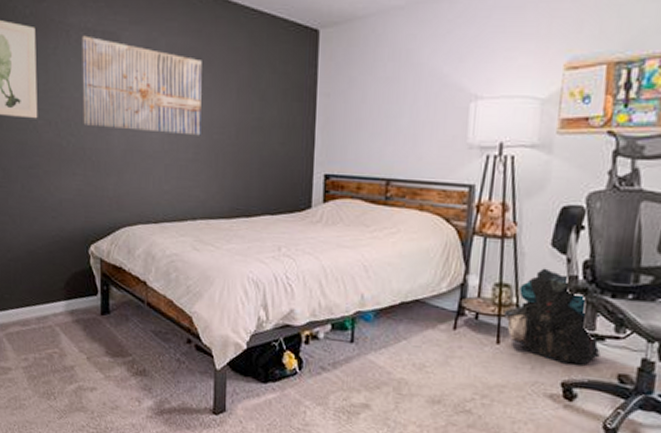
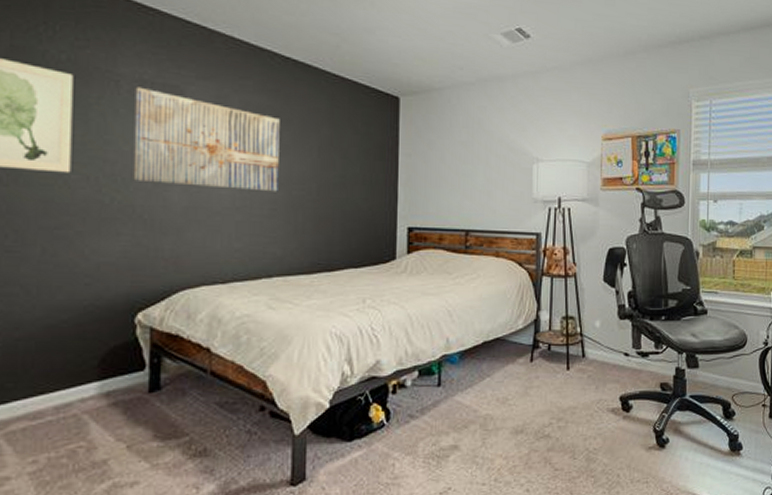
backpack: present [504,268,604,366] -> none [571,300,646,381]

